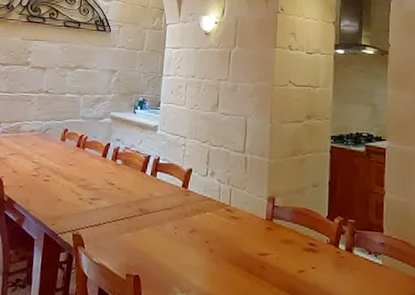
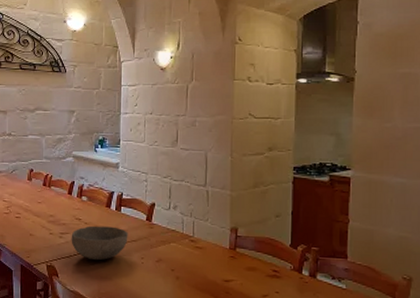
bowl: none [101,191,163,230] -> present [71,225,128,261]

